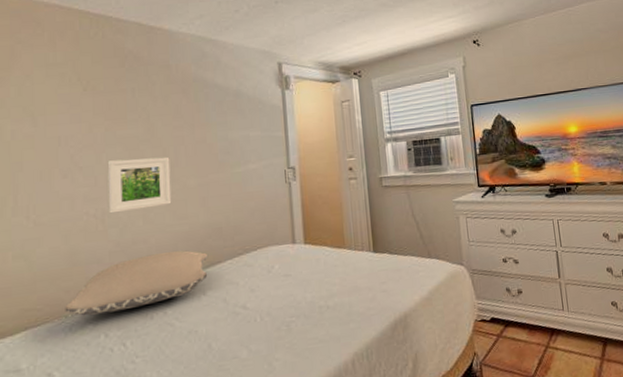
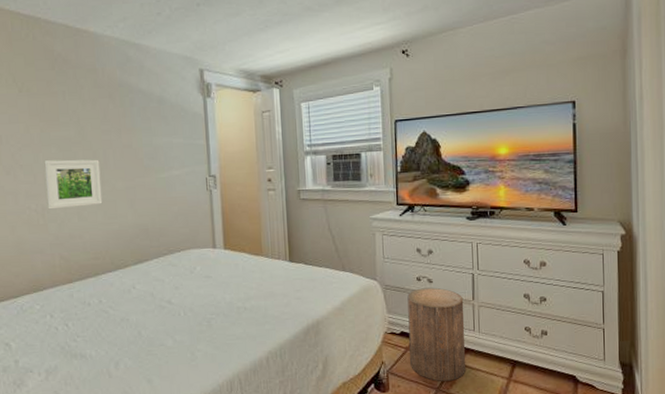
pillow: present [65,250,209,316] -> none [16,247,137,298]
stool: none [495,268,559,369] -> present [407,287,465,381]

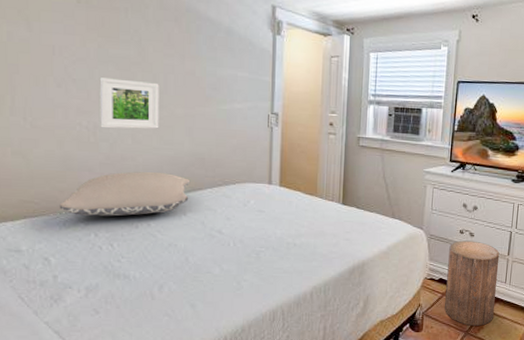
pillow: none [16,247,137,298] -> present [59,171,191,217]

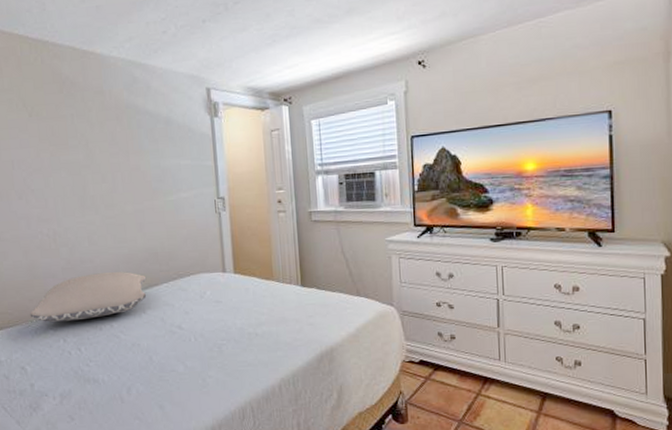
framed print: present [99,77,159,129] -> none [54,182,112,234]
stool: present [445,240,500,326] -> none [426,313,490,413]

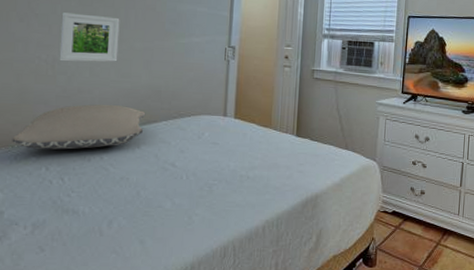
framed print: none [54,182,112,234] -> present [59,12,120,63]

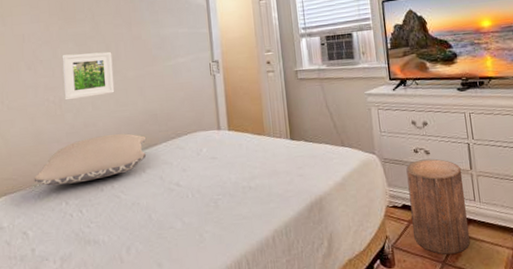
stool: none [398,172,452,260] -> present [406,158,470,255]

